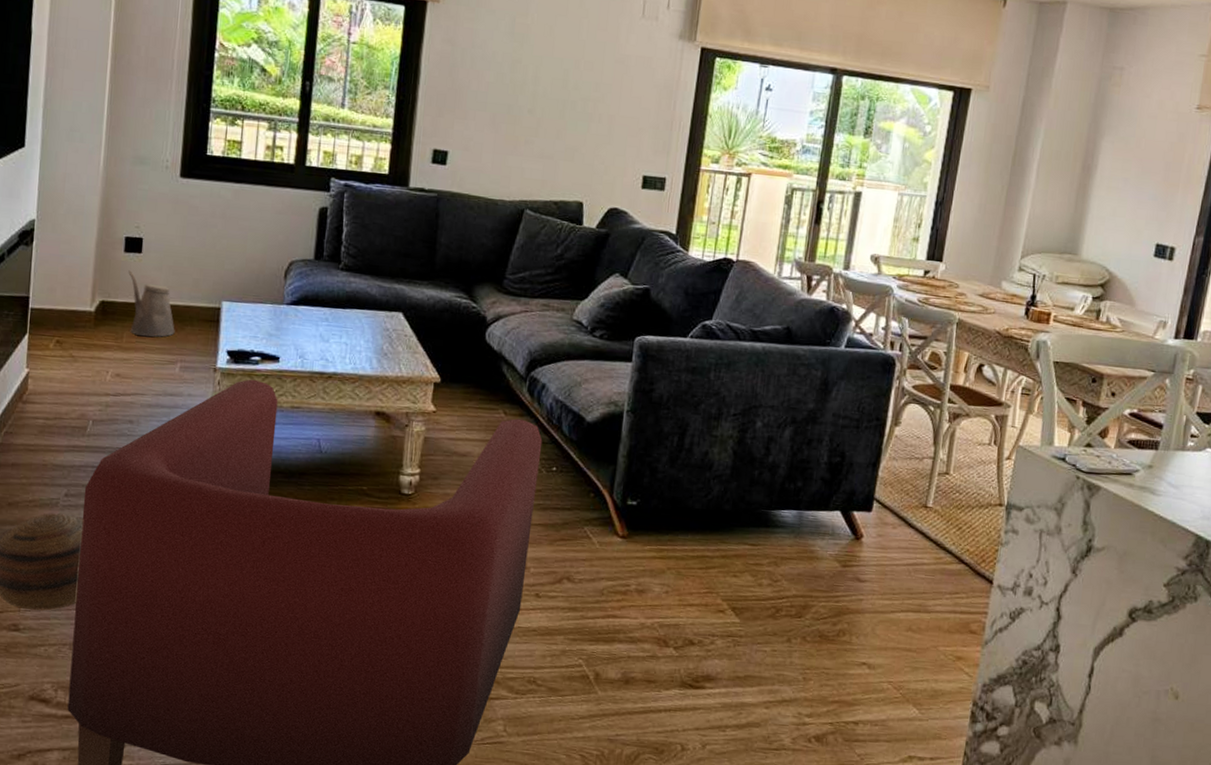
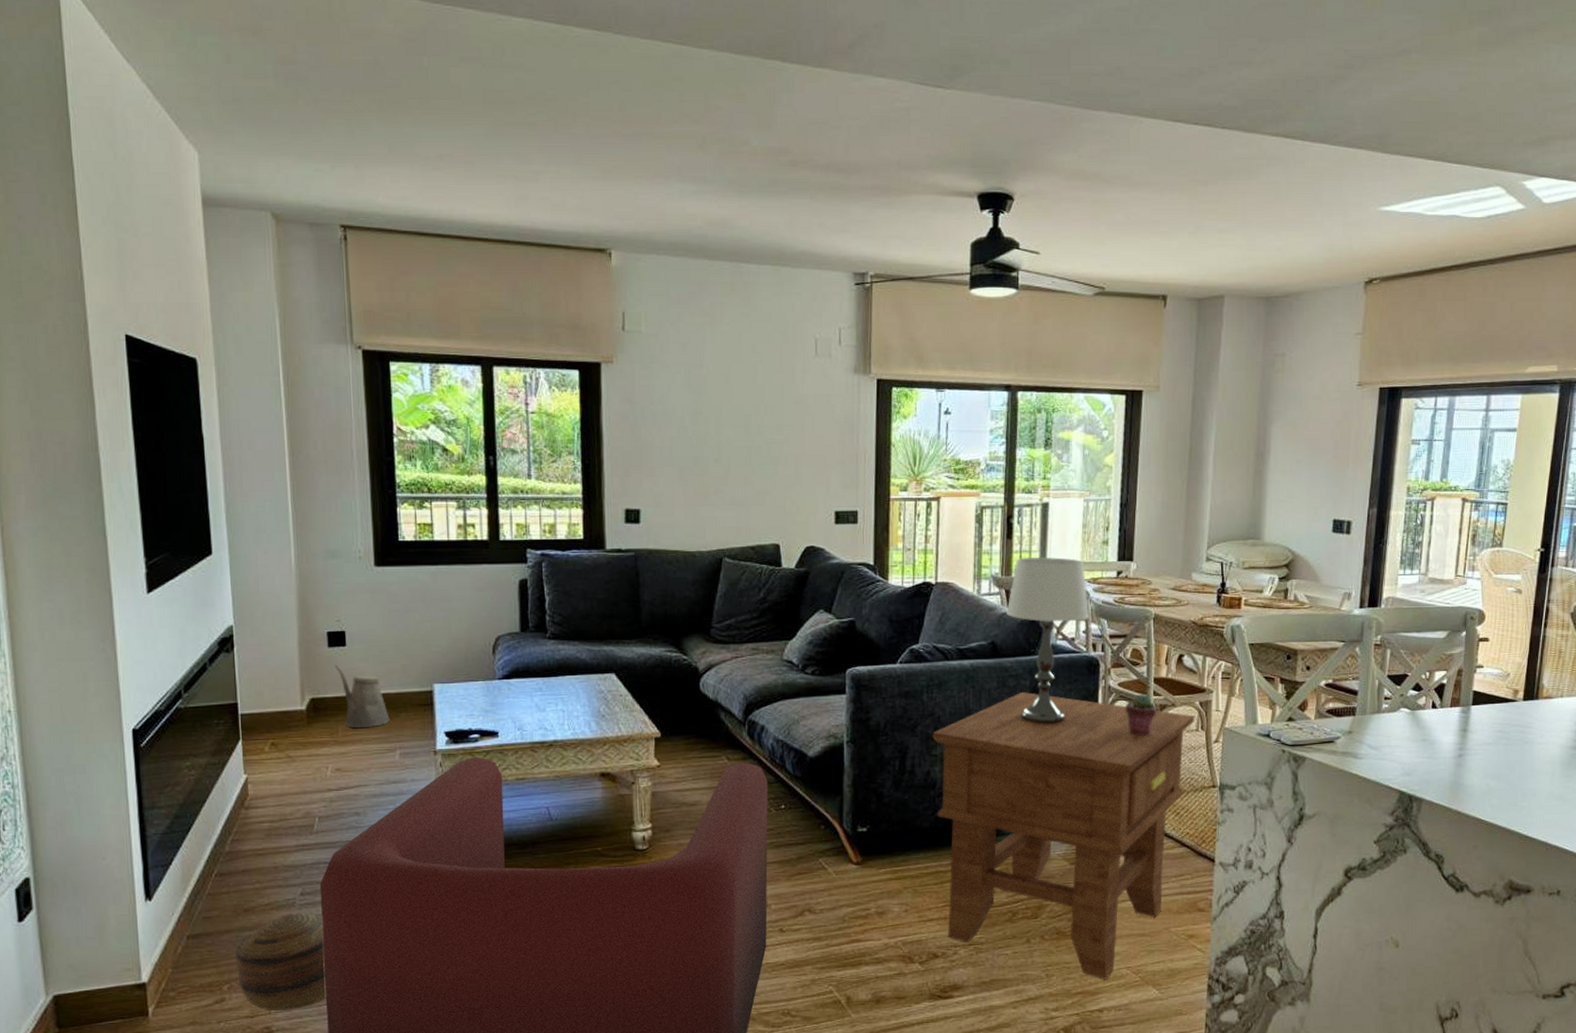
side table: none [707,381,989,692] -> present [932,691,1195,980]
table lamp: none [805,245,891,420] -> present [1006,557,1090,725]
potted succulent: none [916,399,950,444] -> present [1125,694,1157,736]

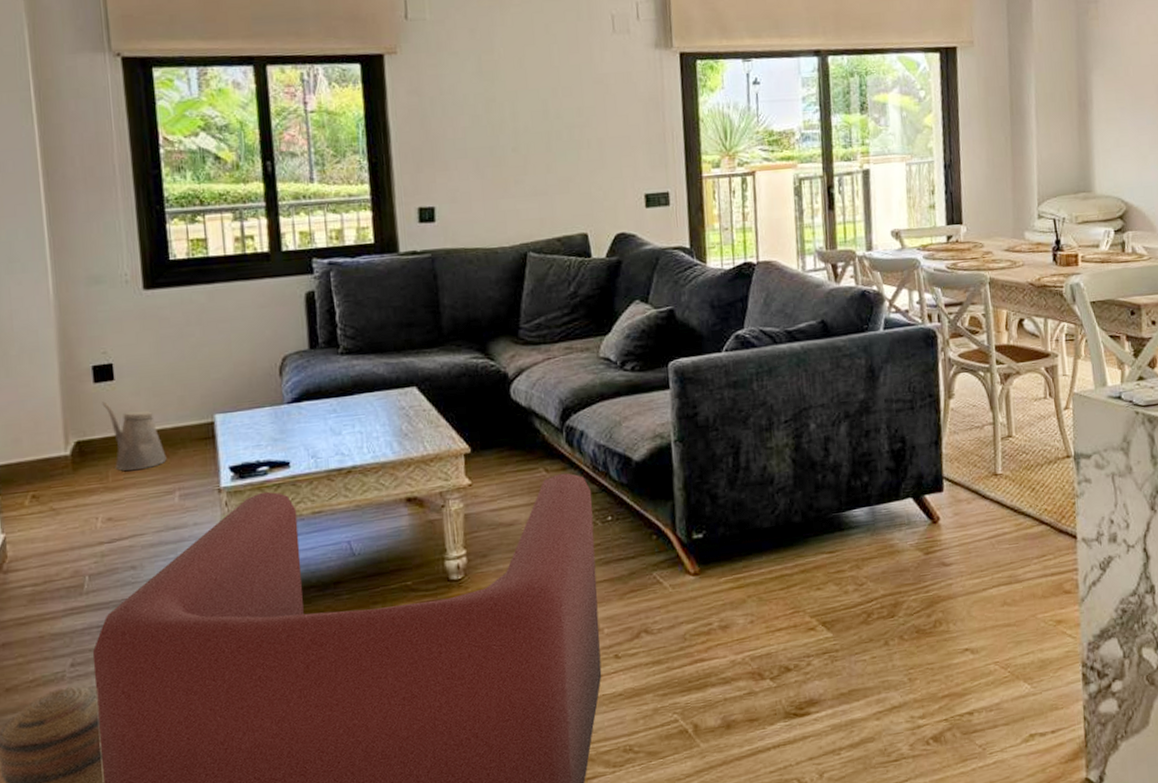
side table: present [932,691,1195,980] -> none [766,371,1042,679]
table lamp: present [1006,557,1090,725] -> none [834,226,923,405]
potted succulent: present [1125,694,1157,736] -> none [967,363,1002,409]

